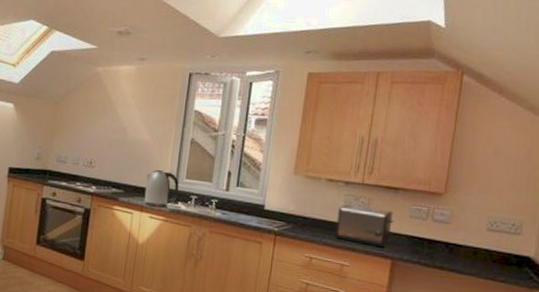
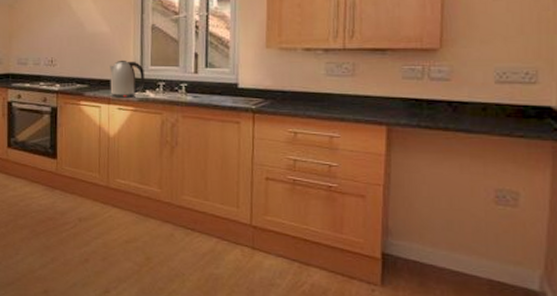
toaster: present [335,204,394,248] -> none [319,72,384,114]

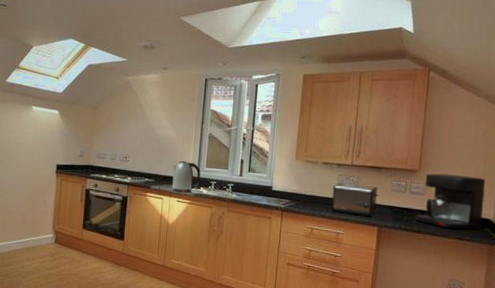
toaster: none [319,72,384,114] -> present [331,182,379,217]
coffee maker: none [440,50,542,123] -> present [415,173,486,230]

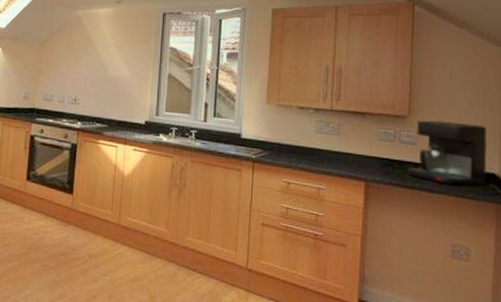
kettle: present [172,160,201,193] -> none [127,104,159,140]
toaster: present [331,182,379,217] -> none [310,129,364,170]

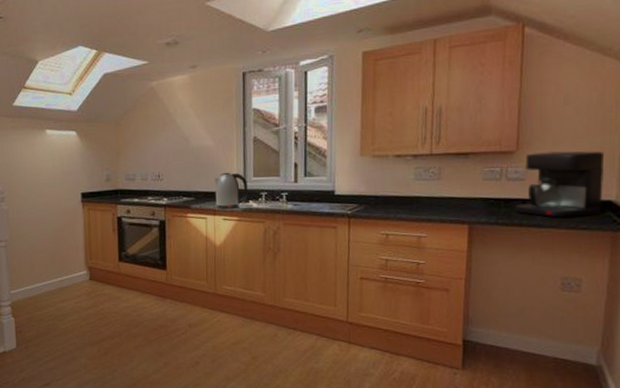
kettle: none [127,104,159,140] -> present [214,172,248,209]

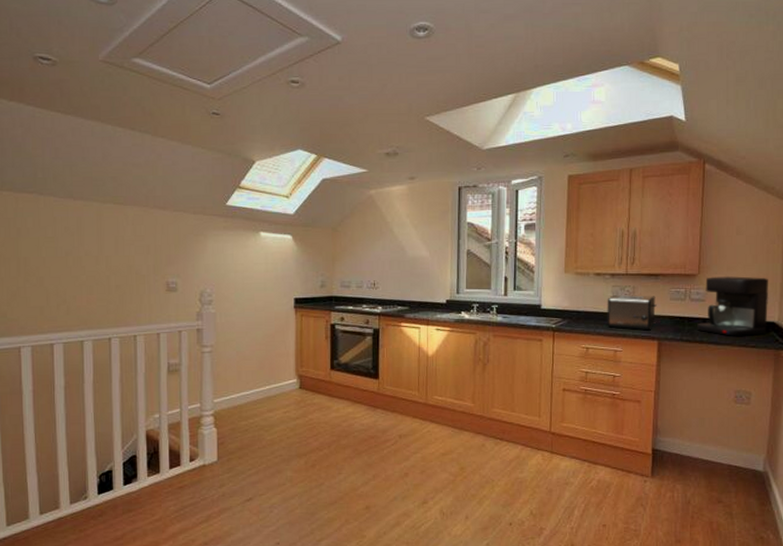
kettle: present [214,172,248,209] -> none [429,283,460,319]
toaster: none [408,176,467,215] -> present [607,294,657,331]

